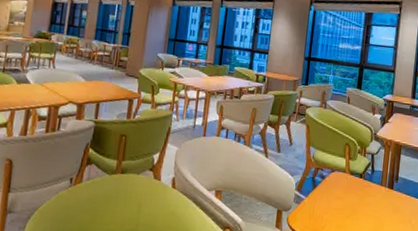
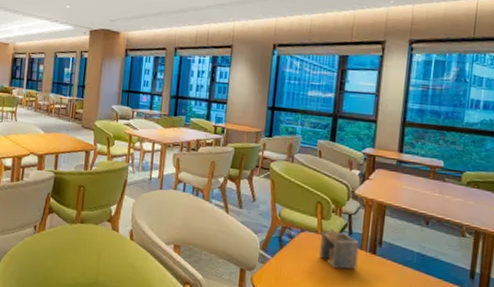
napkin holder: none [347,166,380,204] -> present [319,227,360,270]

